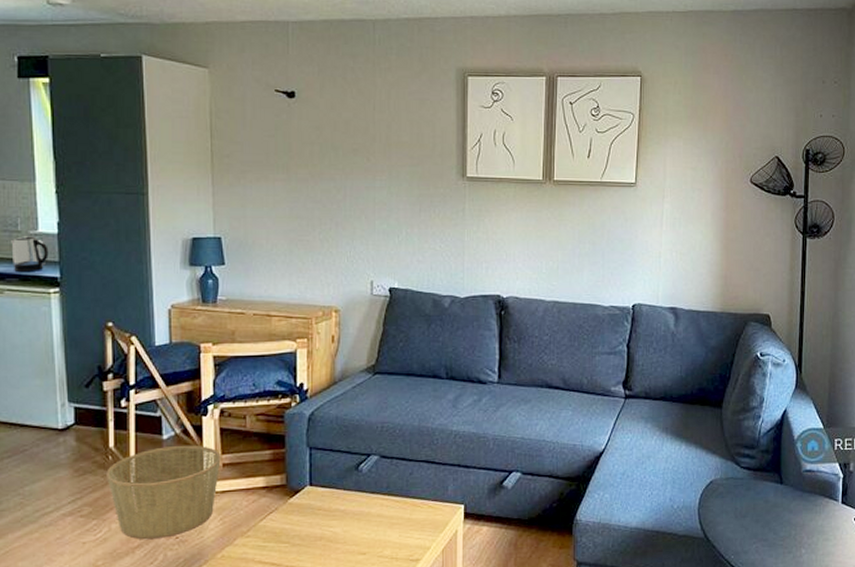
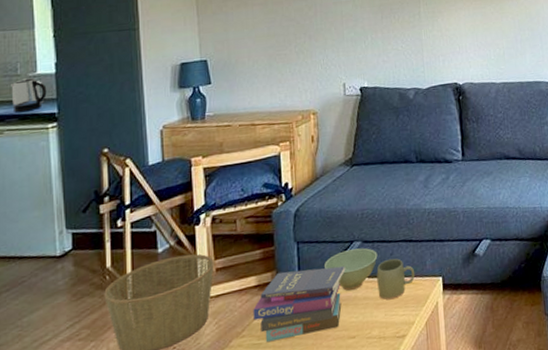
books: none [260,476,360,546] -> present [253,266,346,343]
bowl: none [337,463,396,506] -> present [323,247,378,291]
mug: none [393,478,435,521] -> present [376,258,416,300]

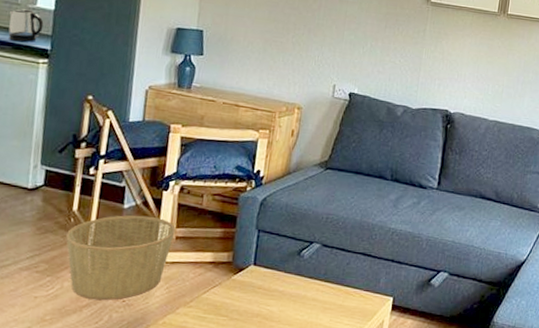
books: present [253,266,346,343] -> none [203,254,301,320]
bowl: present [323,247,378,291] -> none [279,249,335,290]
mug: present [376,258,416,300] -> none [327,267,368,307]

